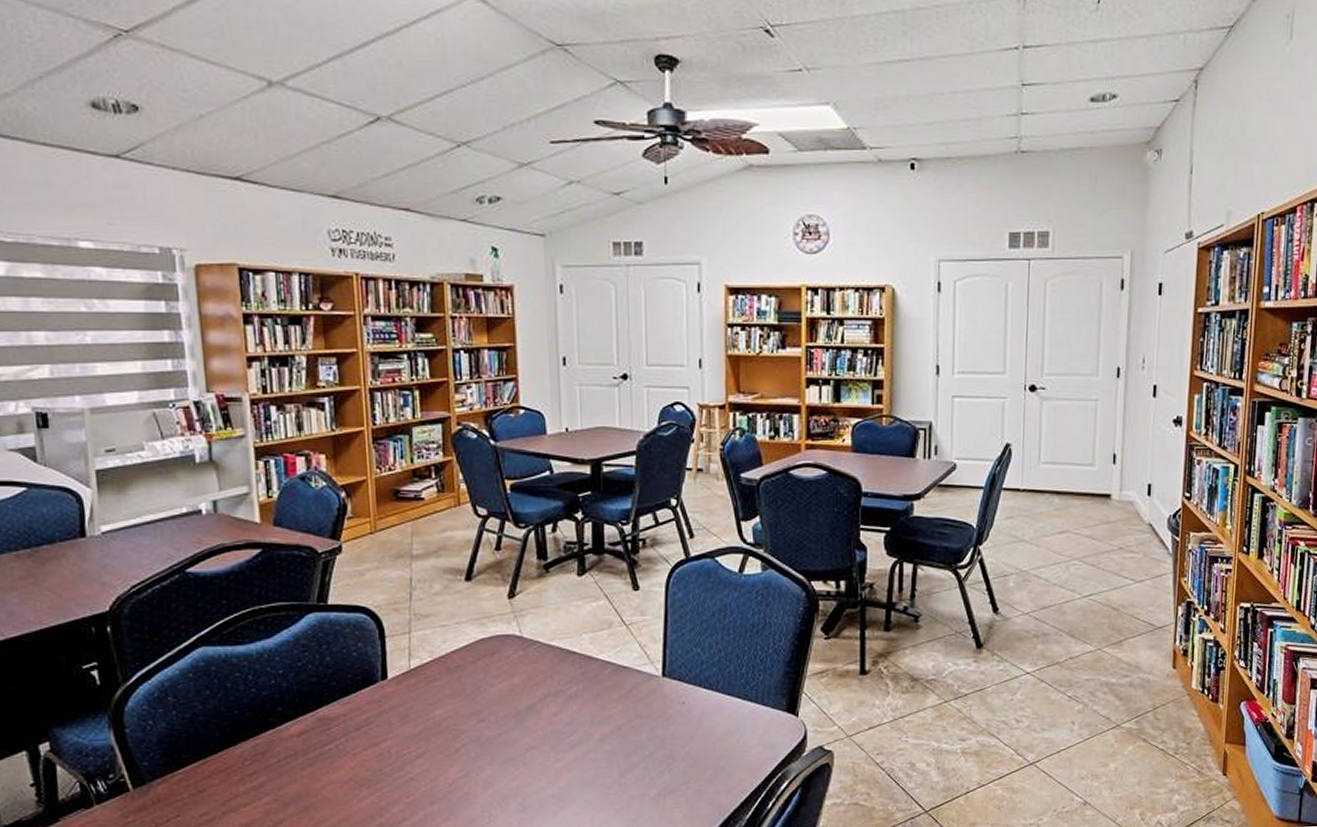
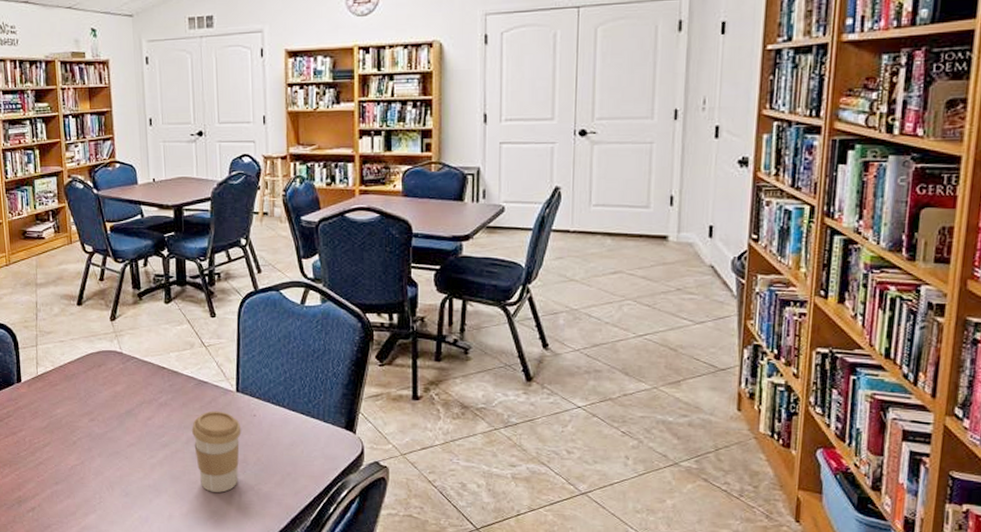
coffee cup: none [607,700,668,797] -> present [191,411,242,493]

